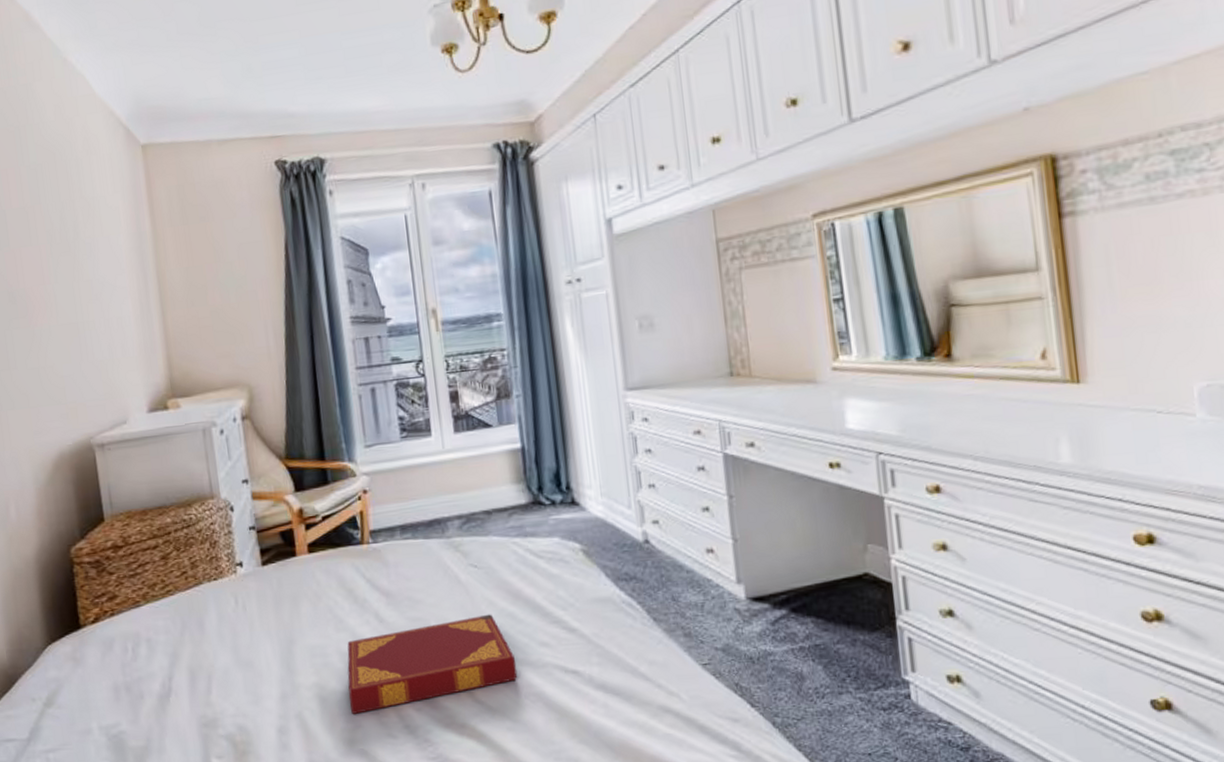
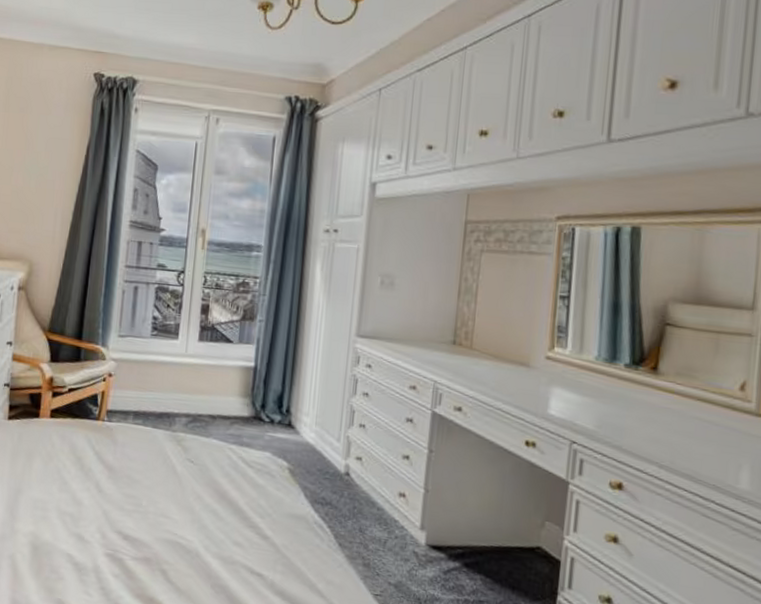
hardback book: present [347,614,518,714] -> none [57,502,210,570]

